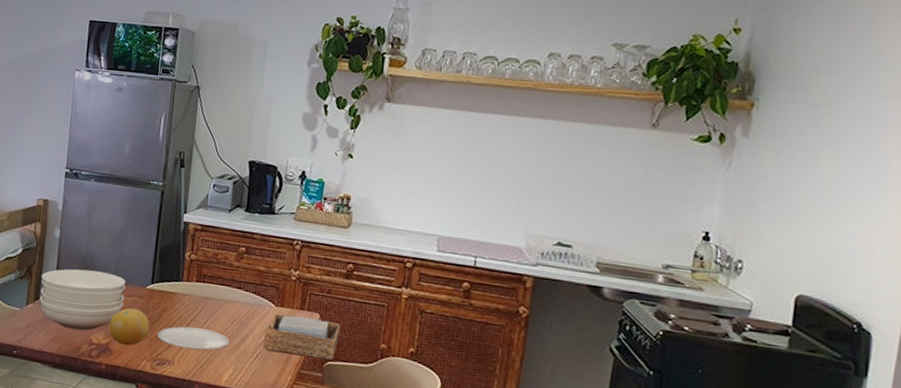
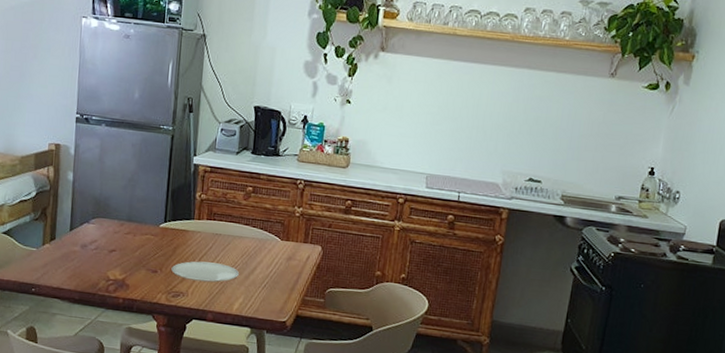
bowl: present [39,269,126,331] -> none [55,210,140,268]
fruit: present [109,307,150,346] -> none [125,245,165,281]
napkin holder: present [263,313,340,360] -> none [270,247,340,287]

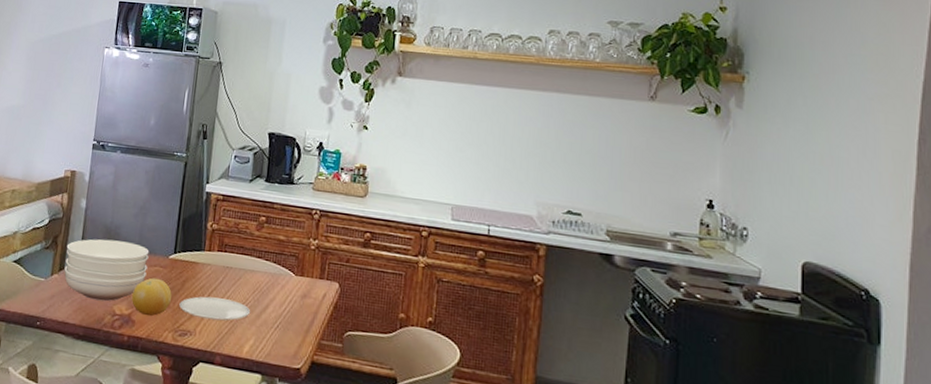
bowl: none [55,210,140,268] -> present [64,239,150,302]
fruit: none [125,245,165,281] -> present [132,277,173,317]

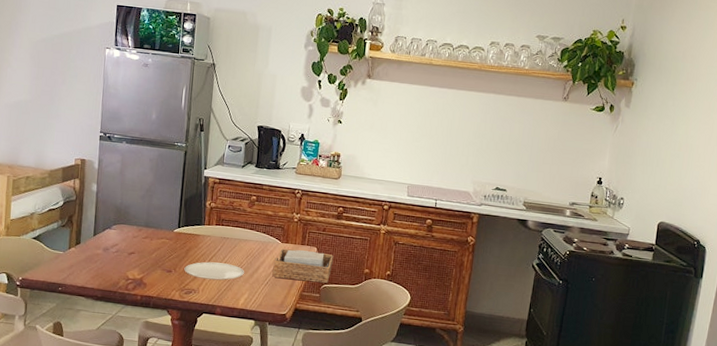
bowl: present [64,239,150,302] -> none [80,217,156,269]
fruit: present [132,277,173,317] -> none [143,248,178,279]
napkin holder: none [284,283,359,330] -> present [272,248,333,284]

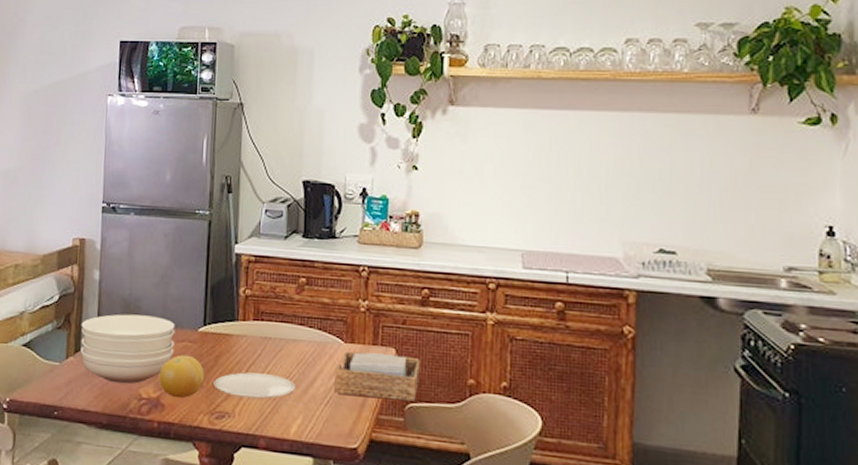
bowl: none [80,217,156,269] -> present [80,314,175,385]
fruit: none [143,248,178,279] -> present [159,354,205,399]

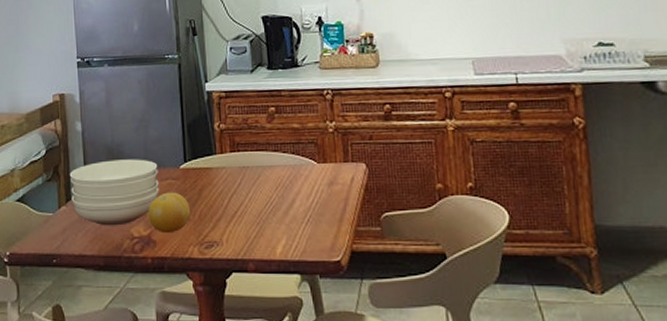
plate: present [213,372,296,400] -> none [199,201,277,227]
napkin holder: present [334,351,420,402] -> none [311,168,391,212]

